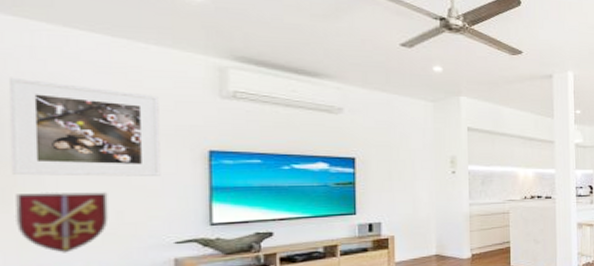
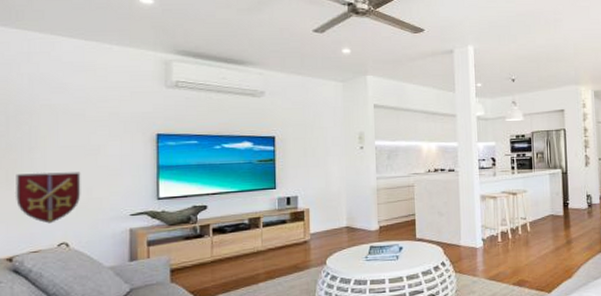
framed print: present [8,77,161,177] -> none [12,78,120,159]

